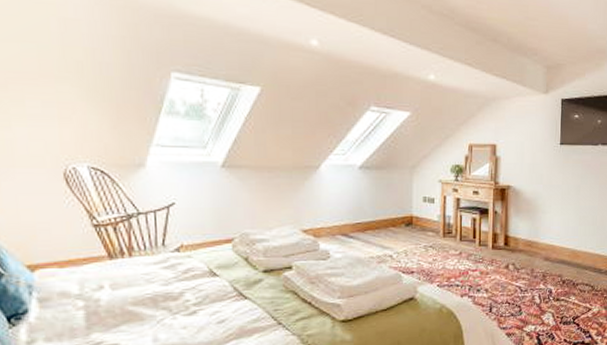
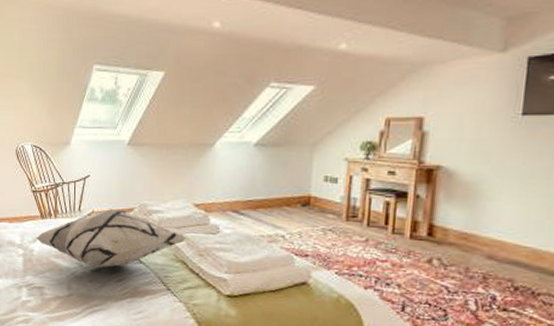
decorative pillow: none [101,241,296,310] -> present [35,209,187,267]

